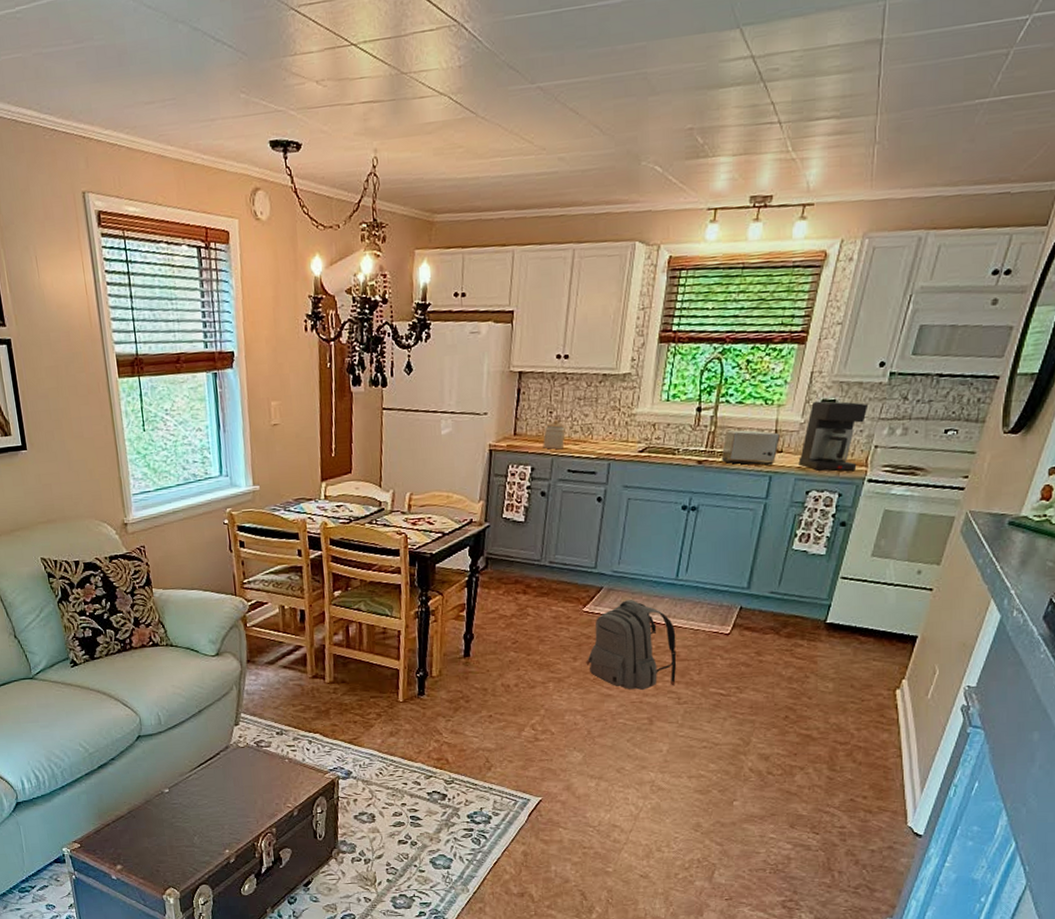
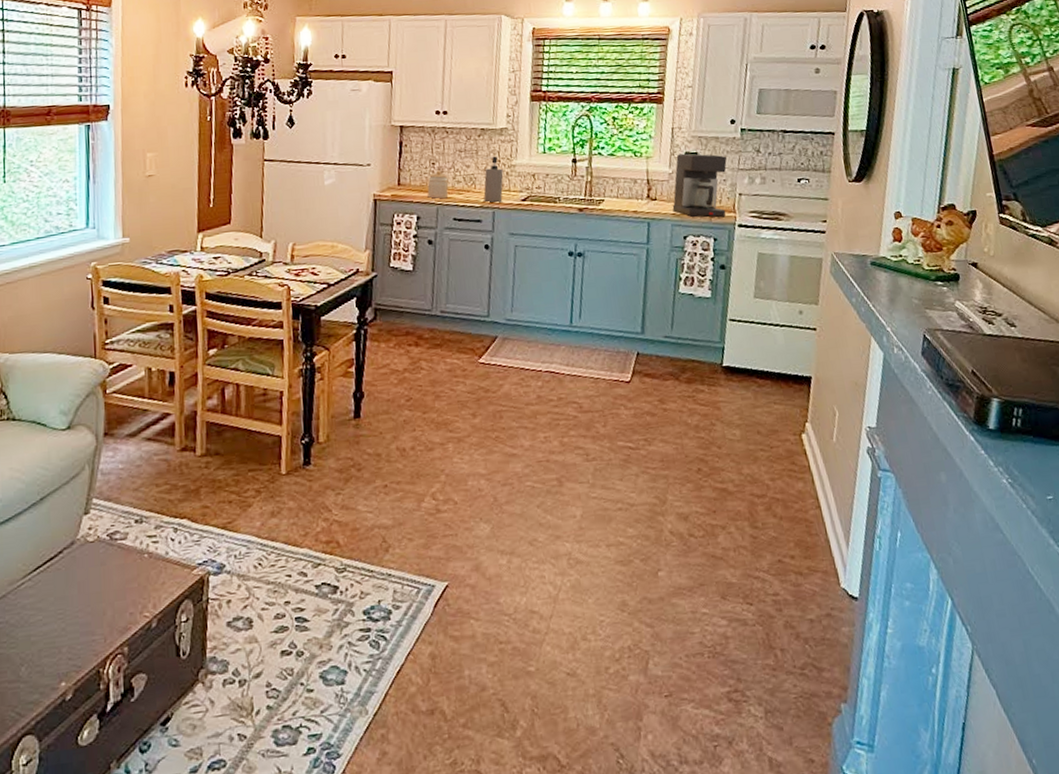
backpack: present [586,599,677,690] -> none [486,348,582,447]
soap dispenser: none [600,404,623,455] -> present [483,156,504,203]
toaster: present [721,429,780,467] -> none [600,179,652,214]

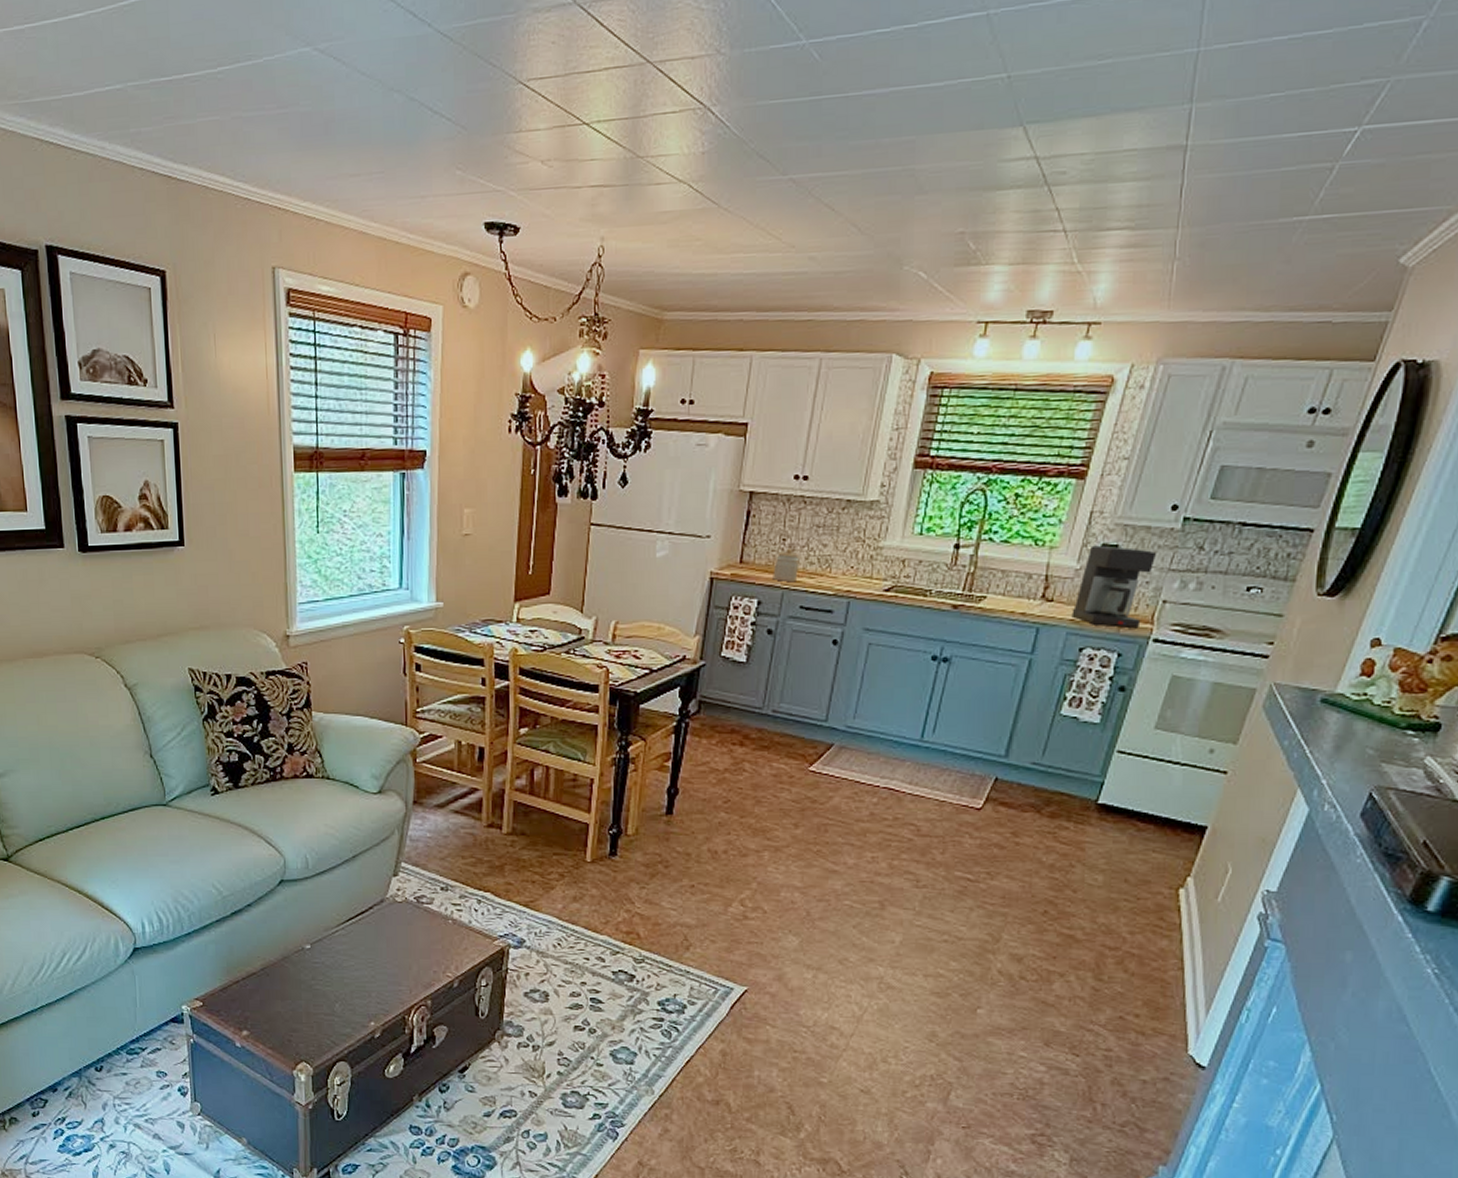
soap dispenser: present [483,156,504,203] -> none [839,534,867,592]

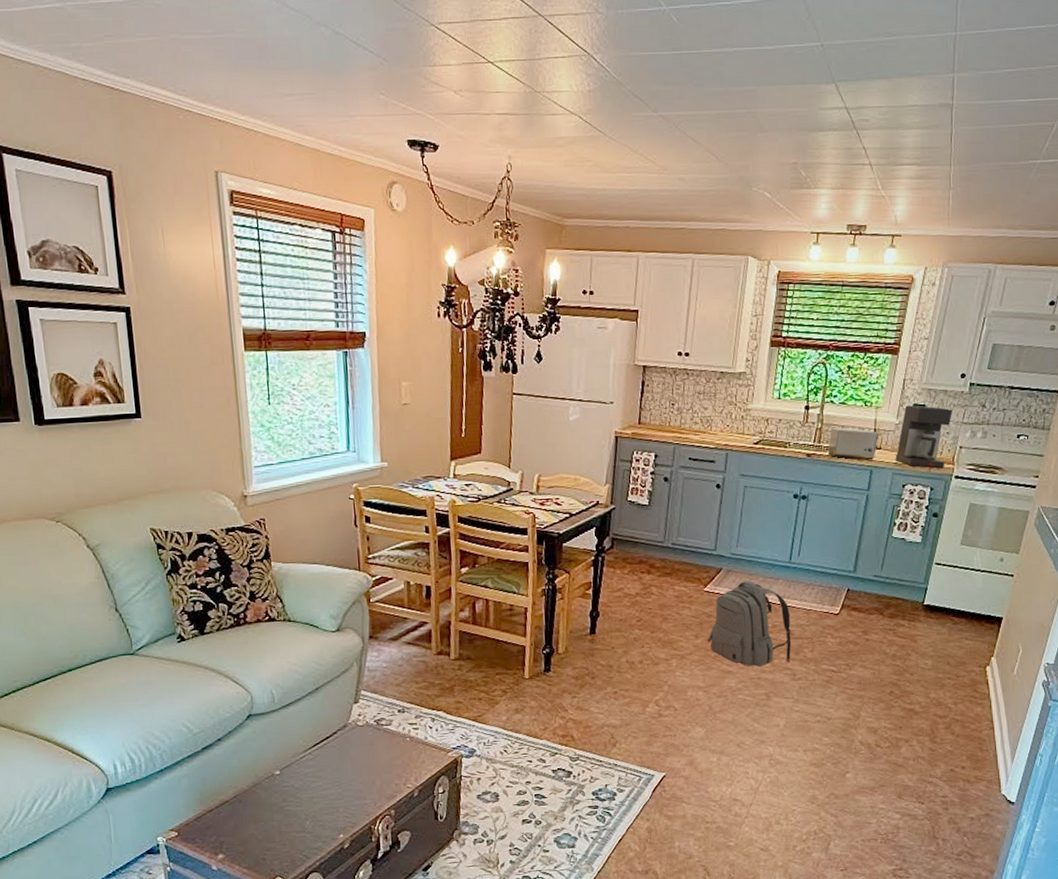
jar: present [773,548,800,583] -> none [665,411,687,439]
backpack: none [809,760,918,867] -> present [707,580,792,667]
toaster: none [980,571,1051,617] -> present [827,427,878,462]

